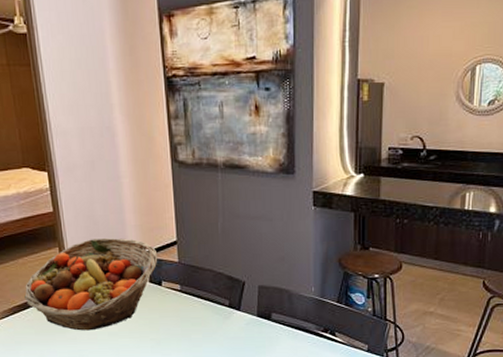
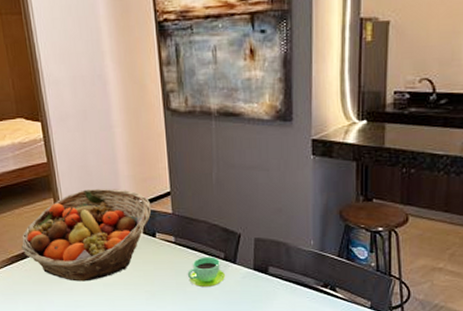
cup: none [192,304,231,335] -> present [187,257,226,288]

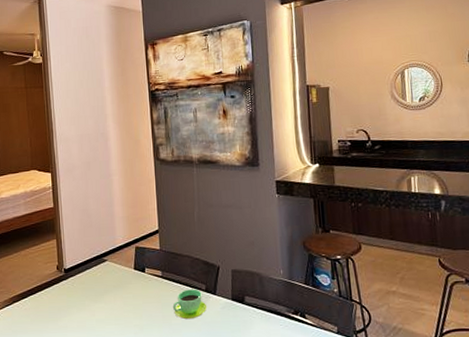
fruit basket: present [21,189,152,282] -> none [24,229,142,319]

